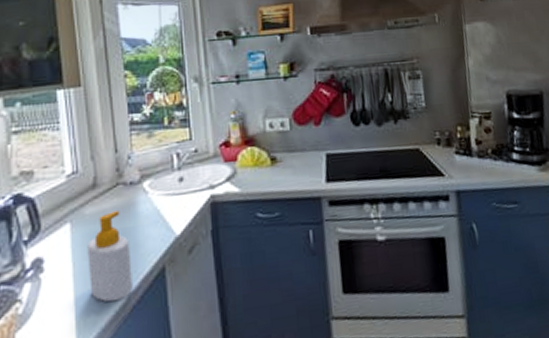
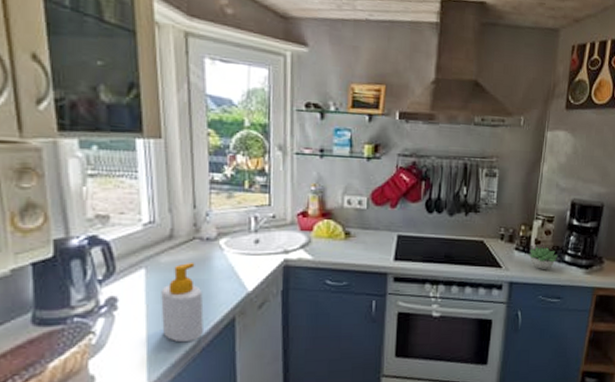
succulent plant: none [471,146,504,172] -> present [528,246,558,269]

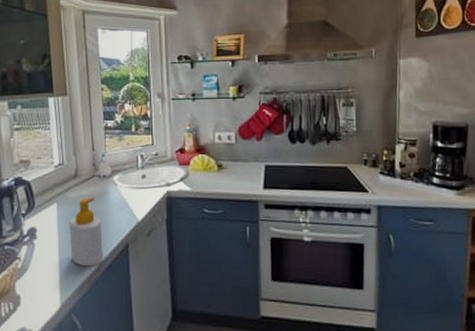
succulent plant: present [528,246,558,269] -> none [394,169,425,192]

